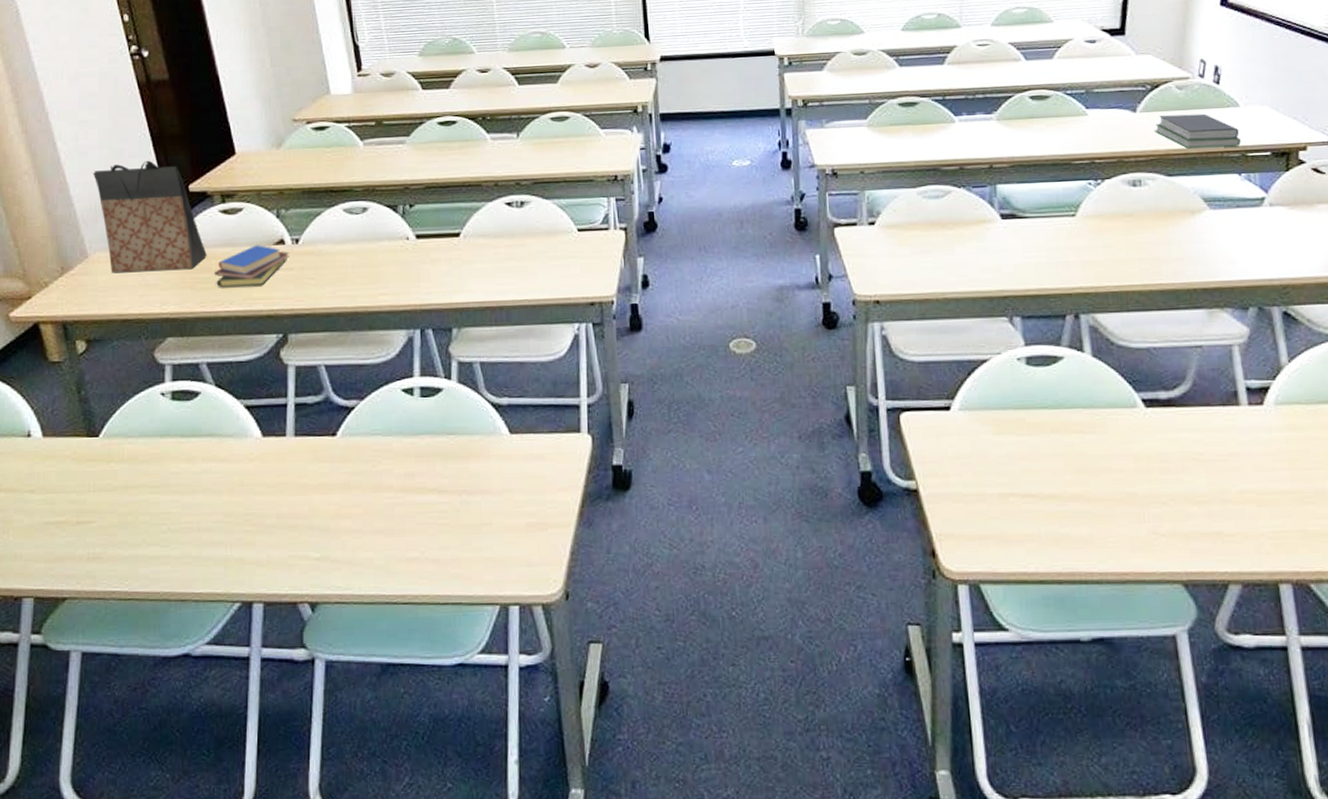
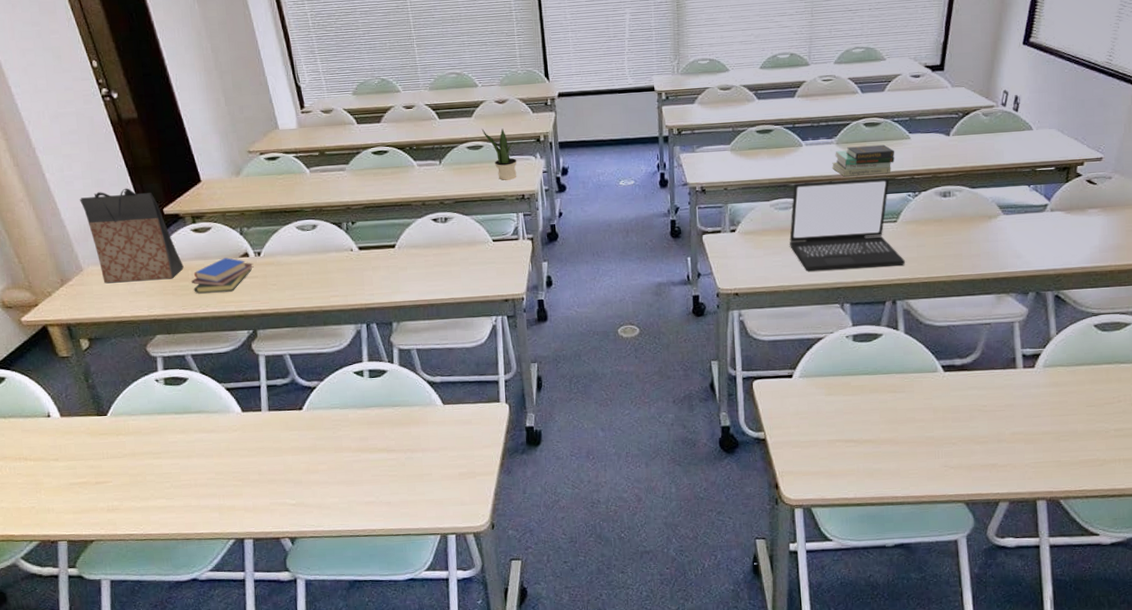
potted plant: none [568,97,610,158] -> present [481,128,517,180]
laptop: none [942,161,1088,276] -> present [789,177,905,272]
books: none [992,122,1070,160] -> present [832,144,895,177]
book: present [1155,113,1241,149] -> none [964,136,1032,166]

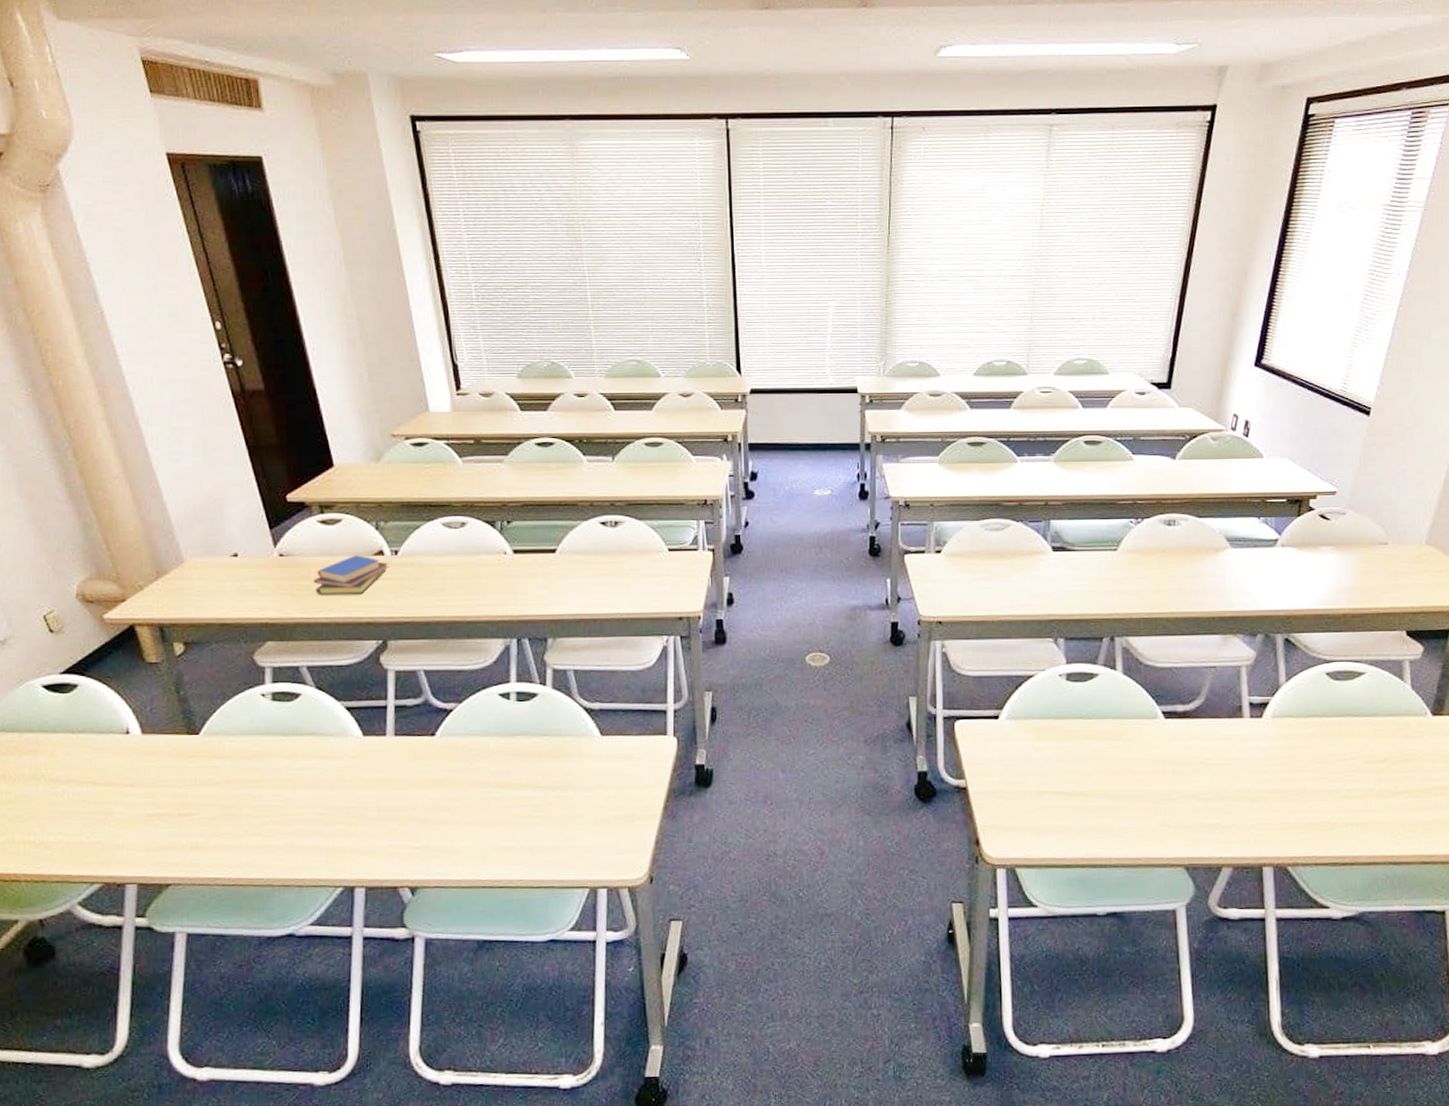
bag: present [80,188,184,284] -> none [187,469,306,579]
potted plant: present [481,128,517,180] -> none [662,424,701,483]
laptop: present [789,177,905,272] -> none [1000,501,1125,601]
books: present [832,144,895,177] -> none [1049,465,1117,498]

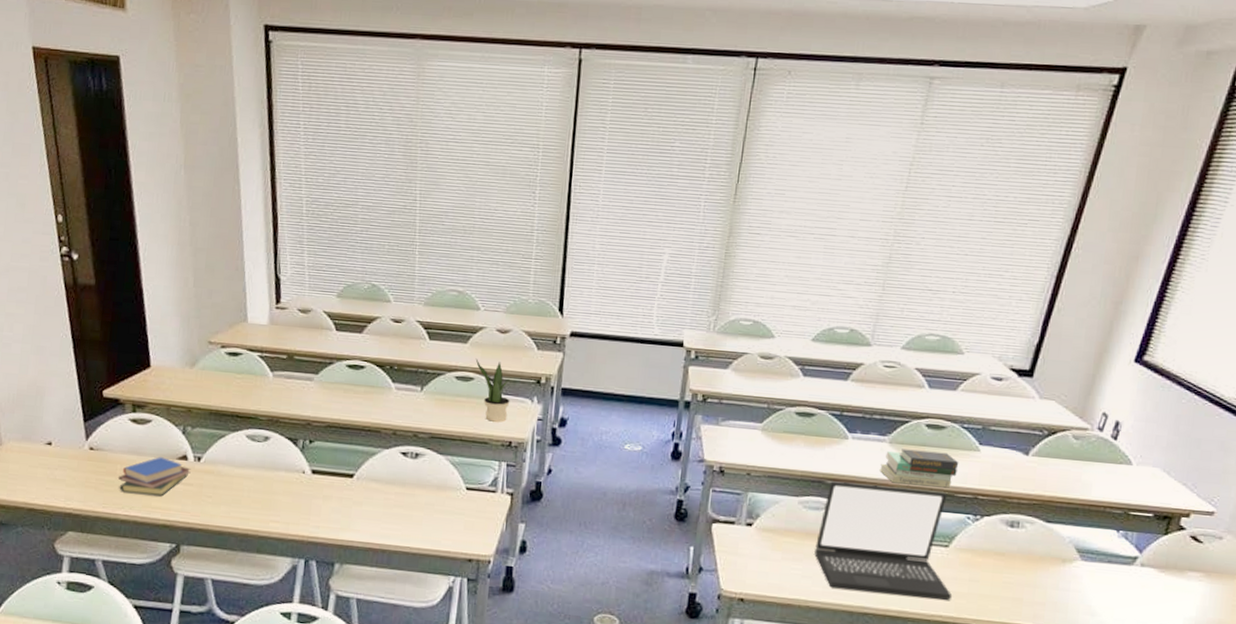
potted plant: none [662,424,701,483] -> present [475,358,510,422]
laptop: none [1000,501,1125,601] -> present [815,481,952,600]
books: none [1049,465,1117,498] -> present [880,449,959,488]

